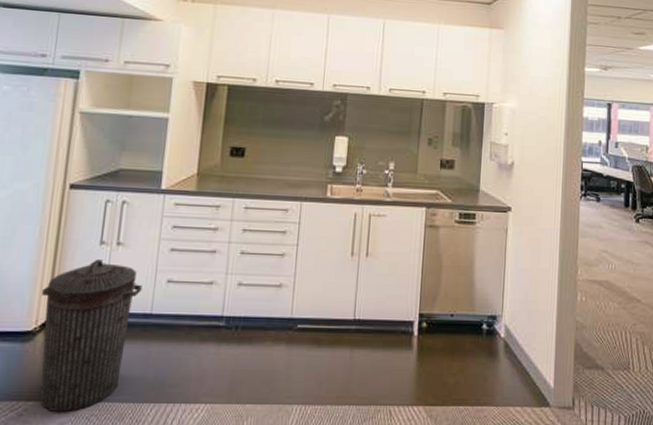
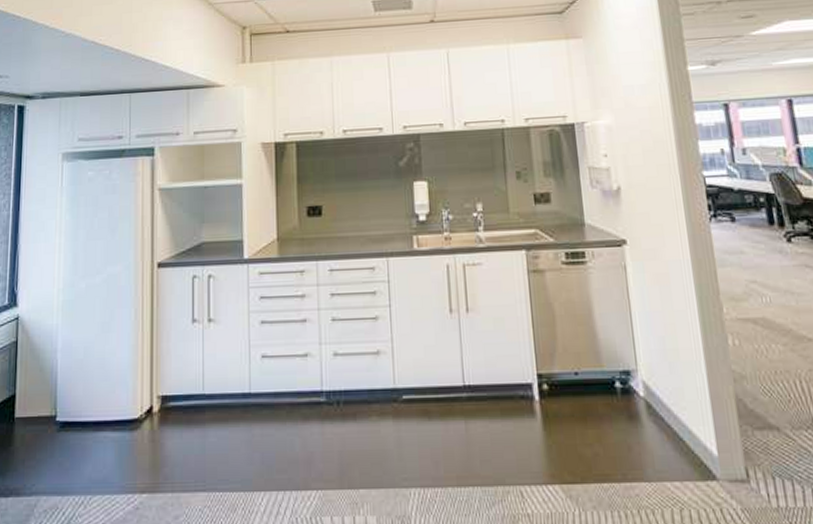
trash can: present [39,260,142,413] -> none [144,339,238,505]

